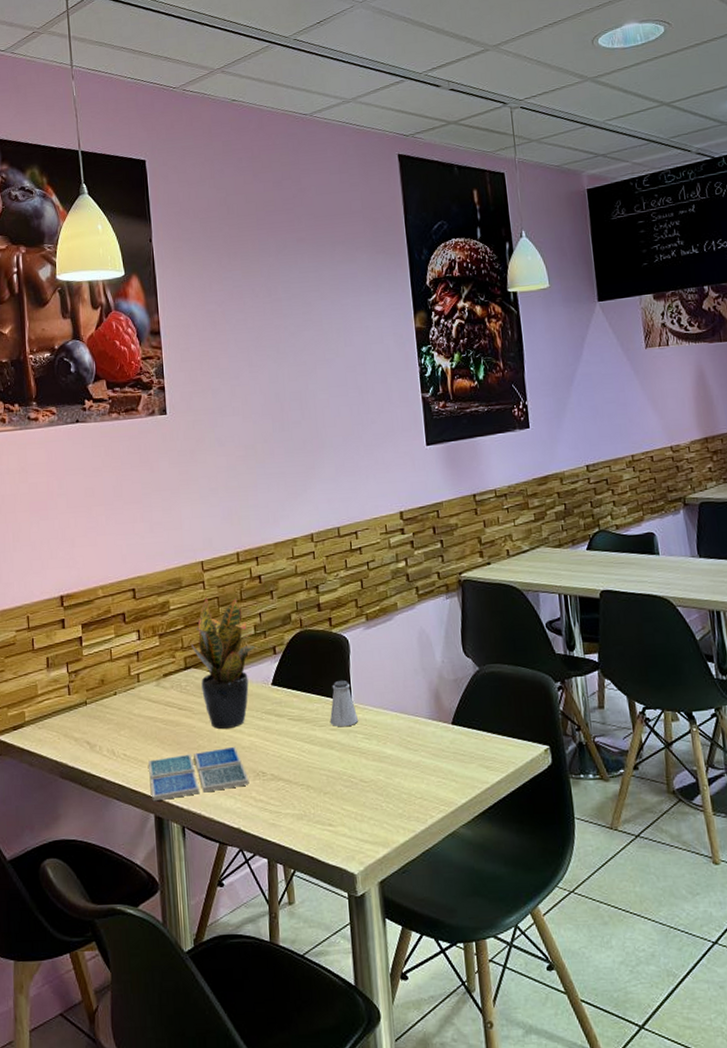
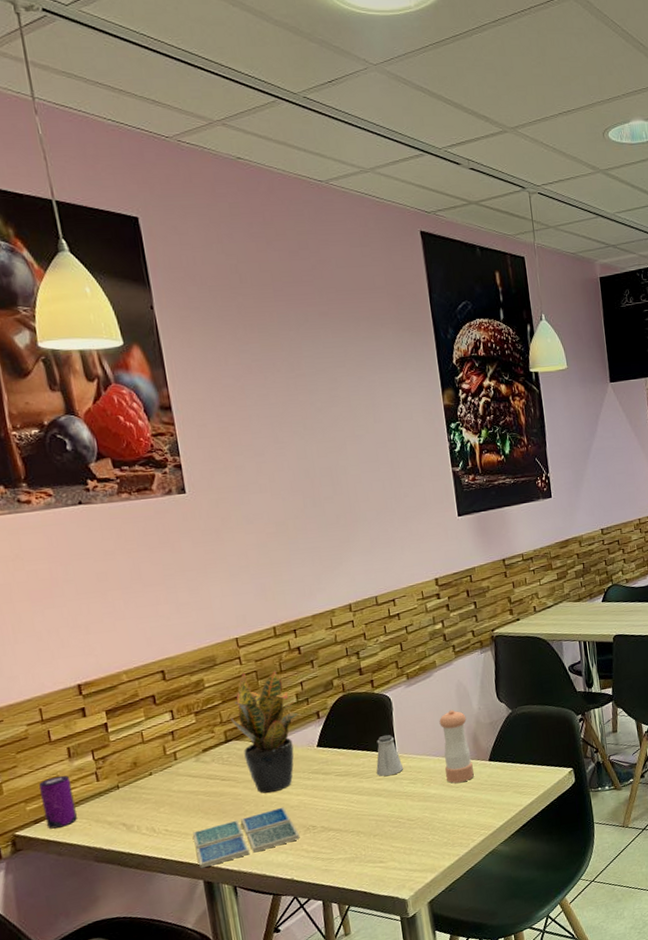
beverage can: none [20,684,49,738] -> present [39,775,77,829]
pepper shaker: none [398,659,435,745] -> present [439,709,474,783]

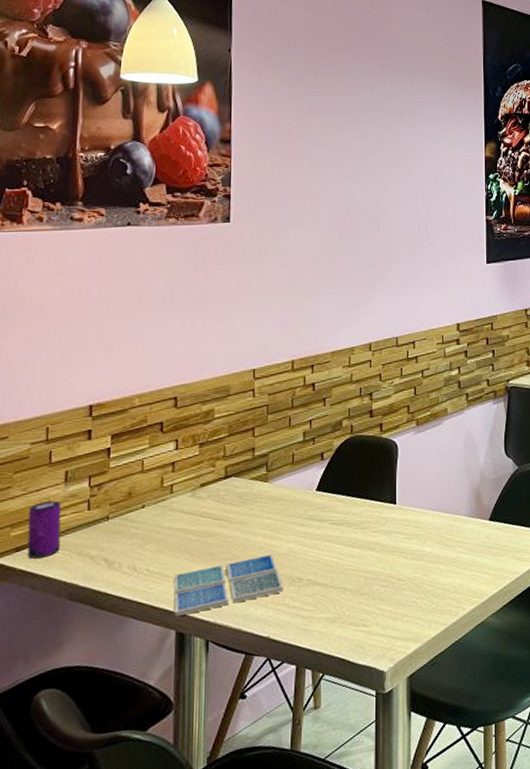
potted plant: present [231,670,302,794] -> none [234,405,306,538]
saltshaker: present [376,735,404,776] -> none [372,484,401,529]
pepper shaker: present [439,709,474,783] -> none [443,461,472,542]

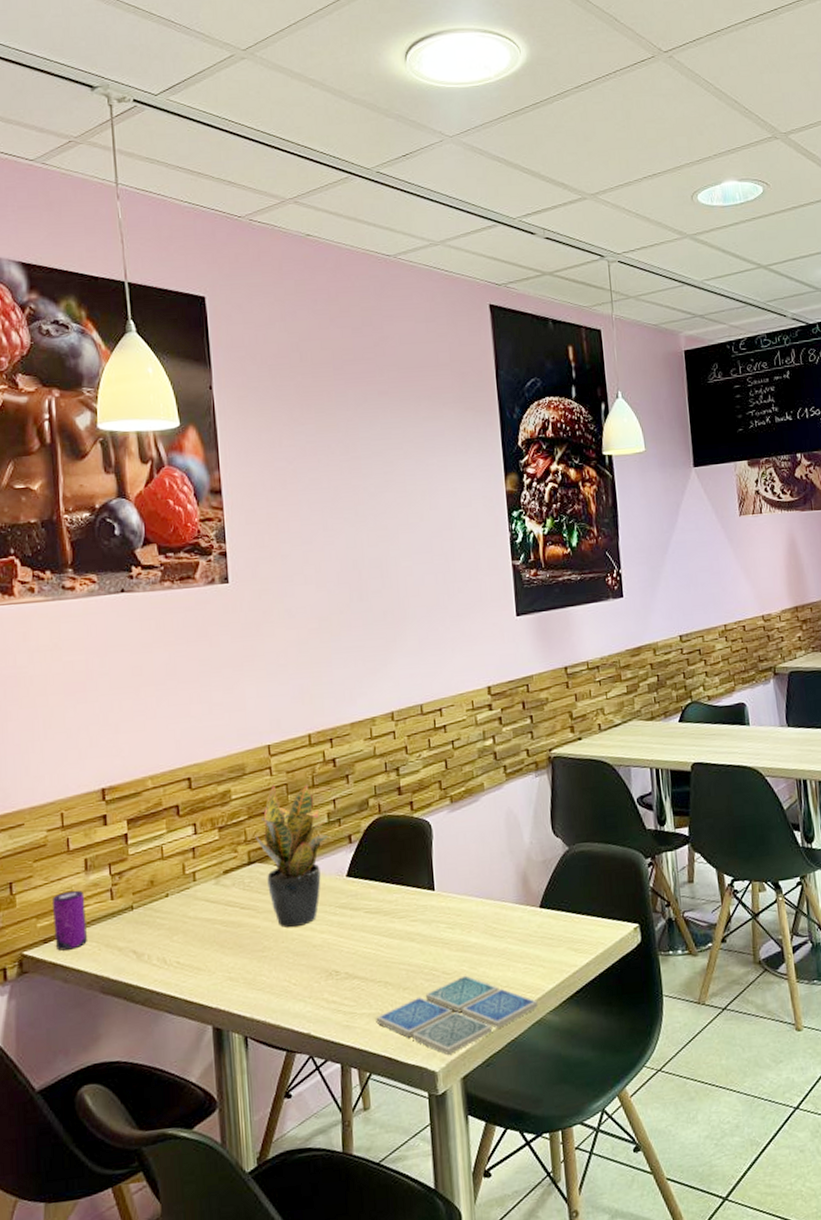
drink coaster: present [174,554,284,617] -> none [206,945,321,1012]
potted plant: none [234,405,306,538] -> present [256,784,332,928]
drink coaster: none [332,582,482,657] -> present [376,975,538,1056]

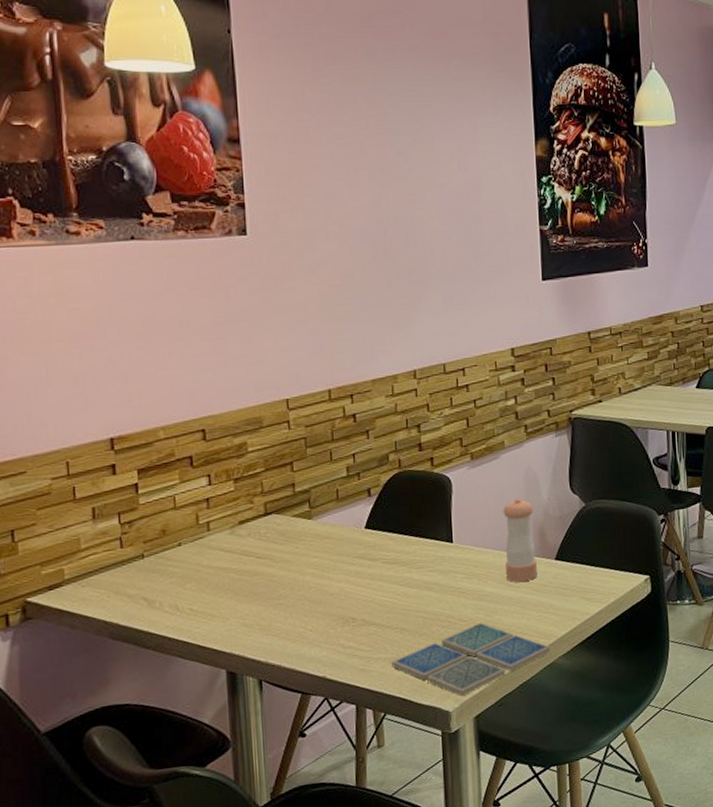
beverage can: present [53,890,87,951] -> none [58,538,95,598]
potted plant: present [256,784,332,928] -> none [273,438,351,577]
pepper shaker: none [484,842,522,932] -> present [503,498,537,582]

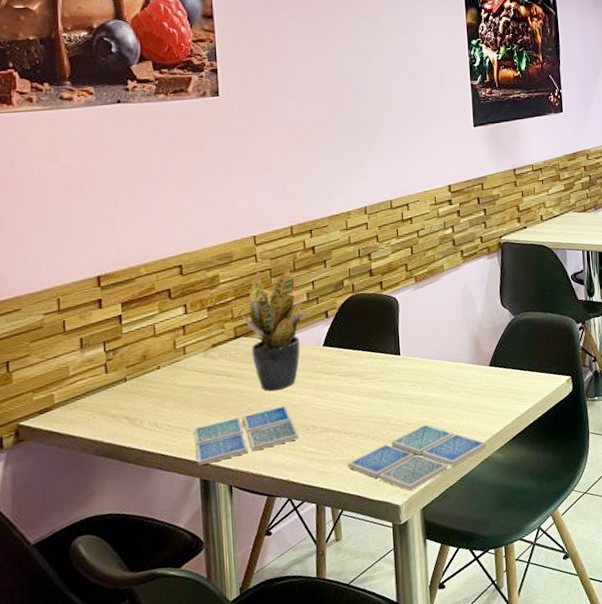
drink coaster: none [220,593,337,657] -> present [194,405,299,466]
potted plant: none [273,438,351,577] -> present [242,269,311,391]
pepper shaker: present [503,498,537,582] -> none [443,313,474,388]

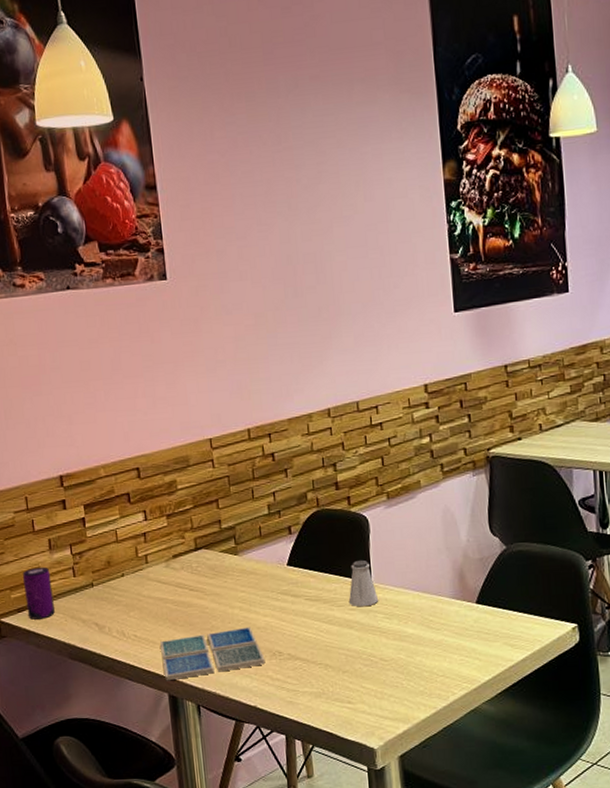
beverage can: none [49,366,82,420] -> present [23,566,55,620]
potted plant: present [242,269,311,391] -> none [201,476,273,610]
drink coaster: present [347,424,487,492] -> none [317,663,474,735]
saltshaker: none [379,337,406,378] -> present [348,560,379,607]

